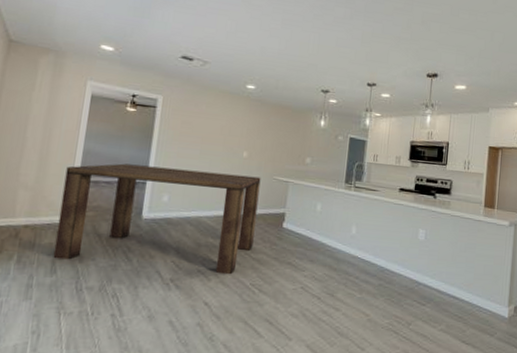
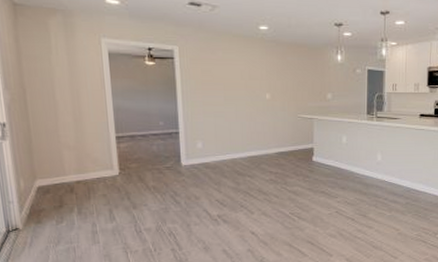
dining table: present [53,163,261,275] -> none [101,116,287,208]

